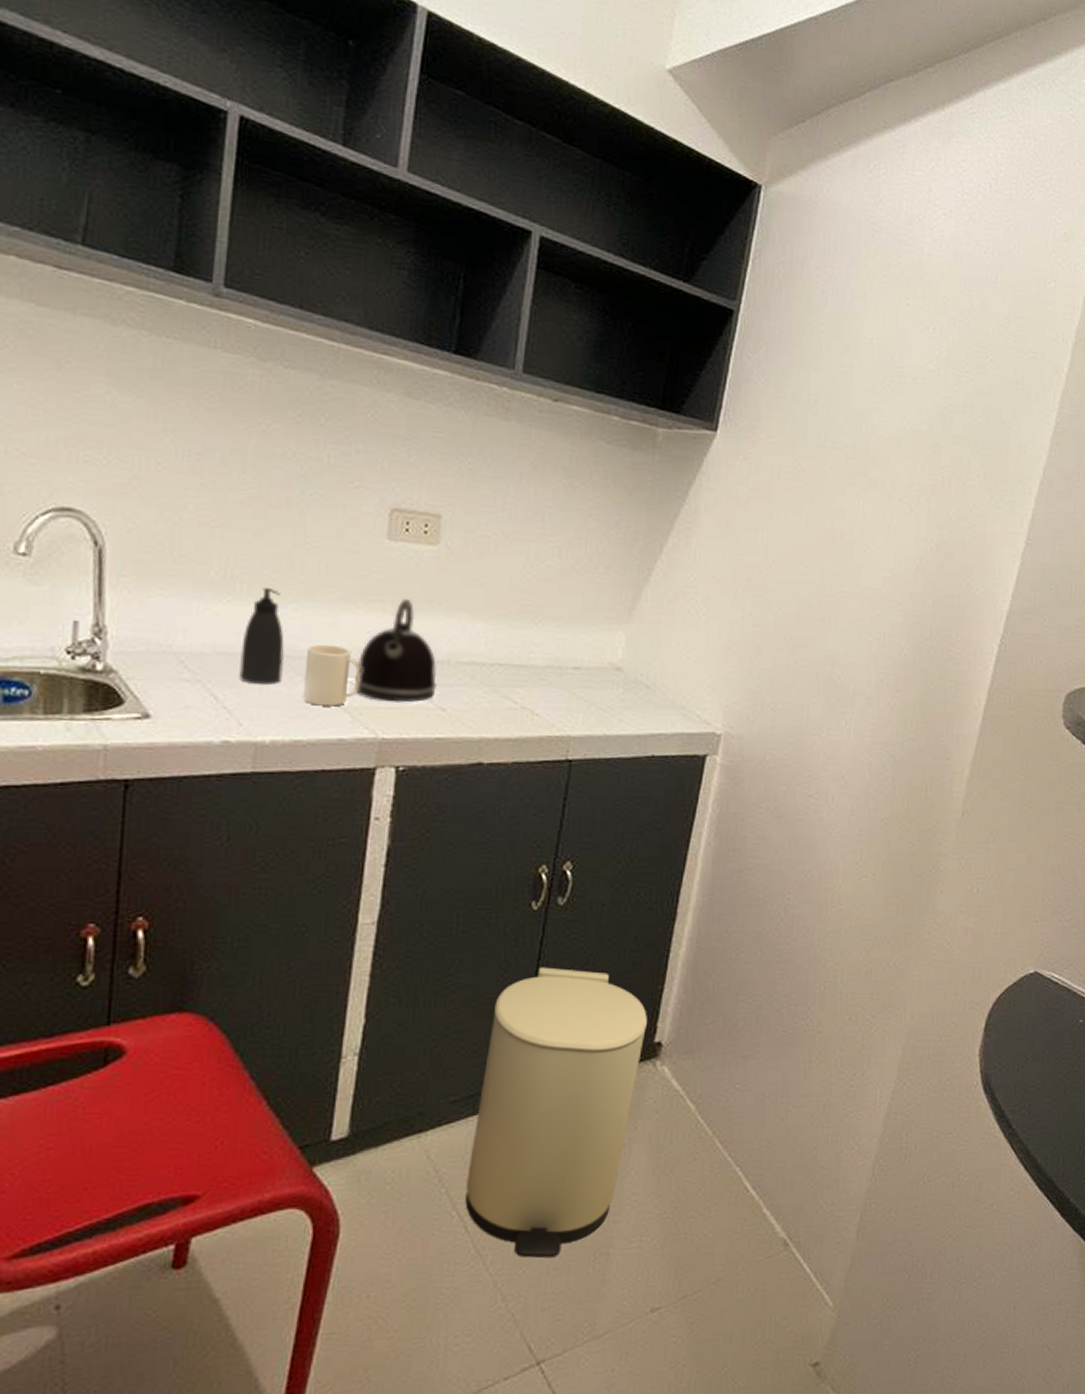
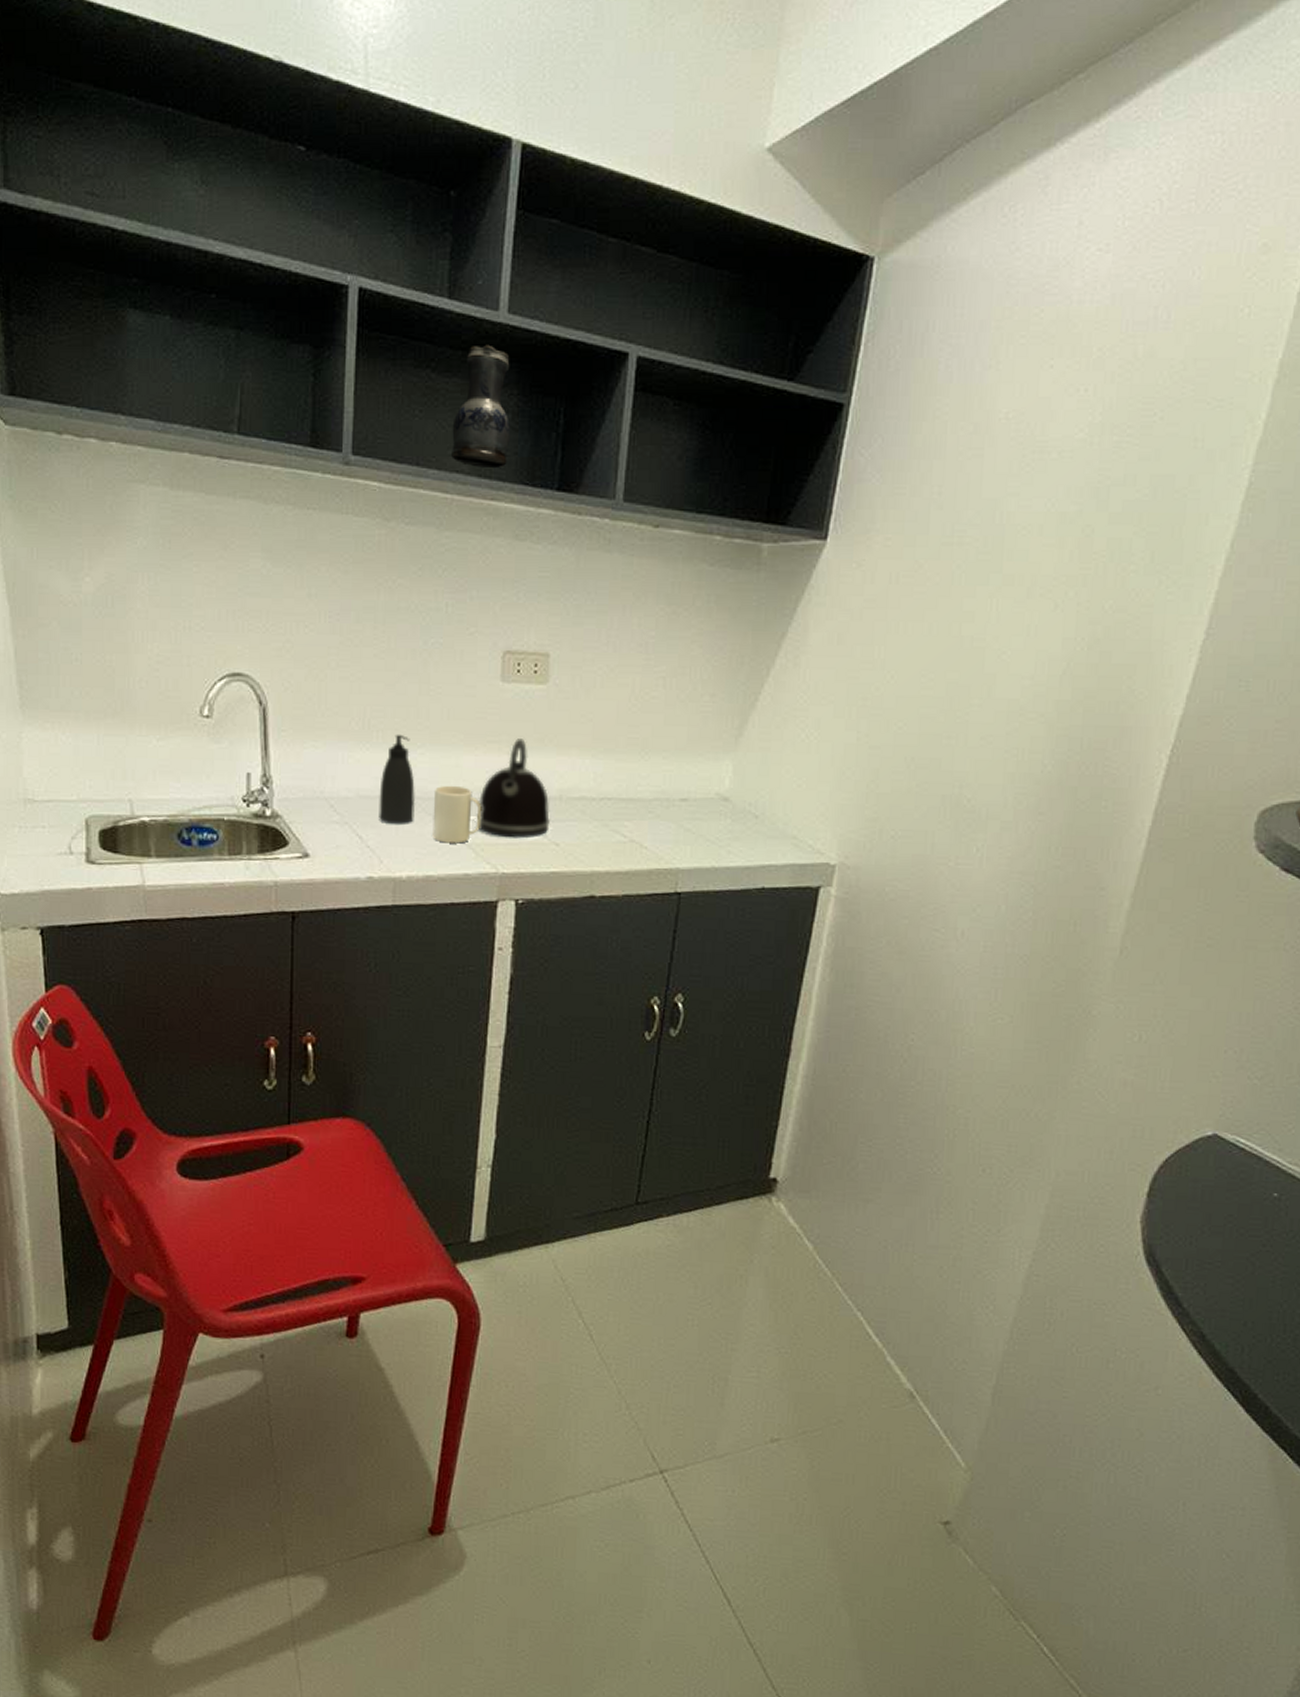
ceramic jug: none [340,197,408,323] -> present [451,344,511,469]
pedal bin: present [465,967,648,1259] -> none [590,1096,763,1376]

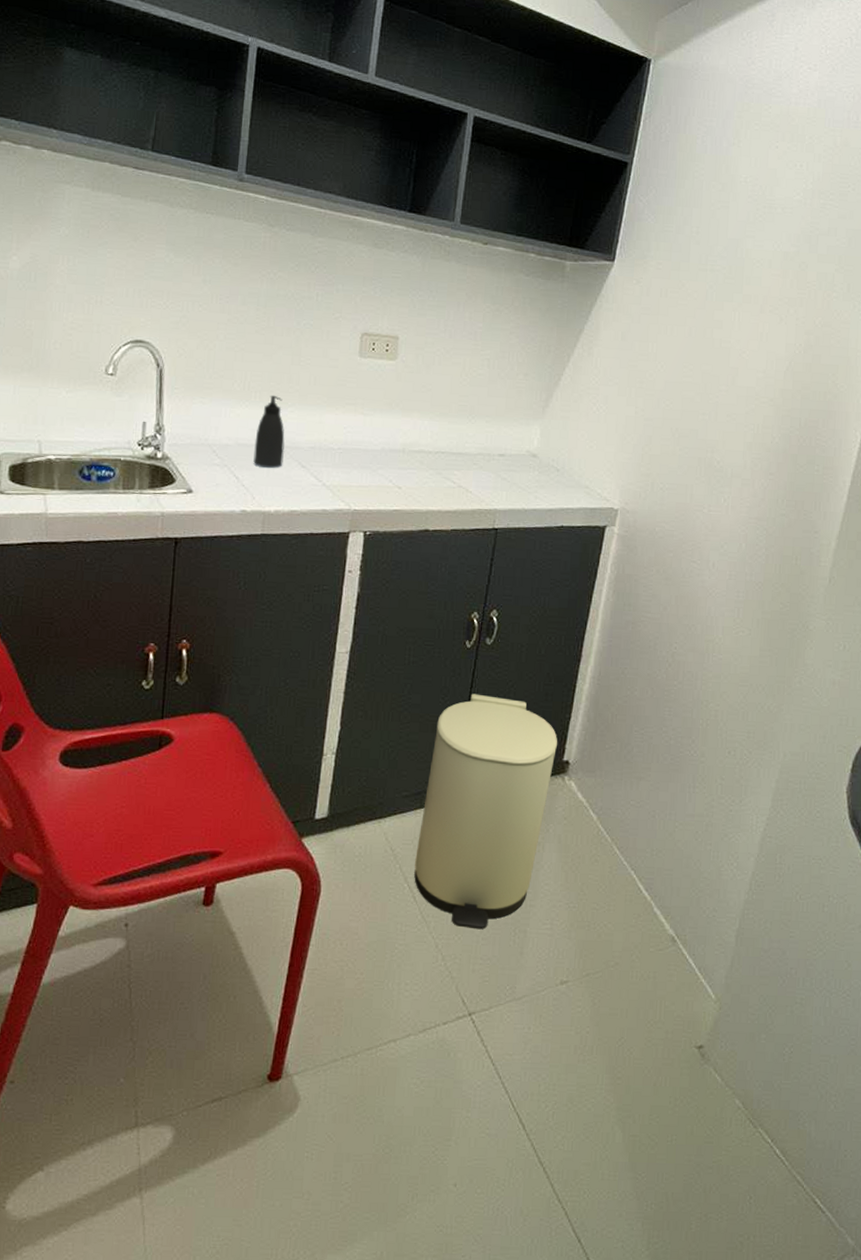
mug: present [432,785,482,844] -> none [298,437,340,485]
ceramic jug: present [451,344,511,469] -> none [326,98,376,192]
kettle: present [476,738,550,837] -> none [334,402,395,482]
pedal bin: none [590,1096,763,1376] -> present [414,694,558,930]

